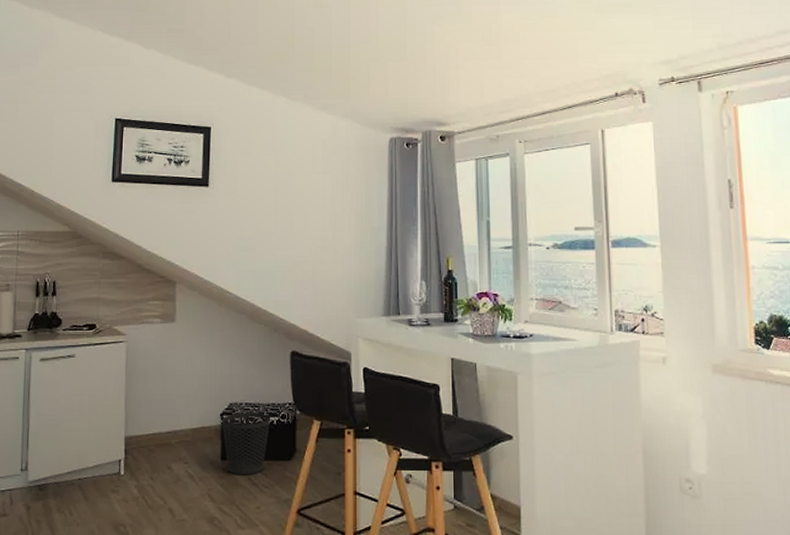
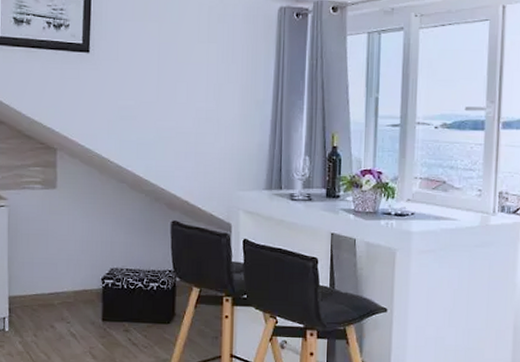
wastebasket: present [221,412,270,475] -> none [102,277,150,336]

